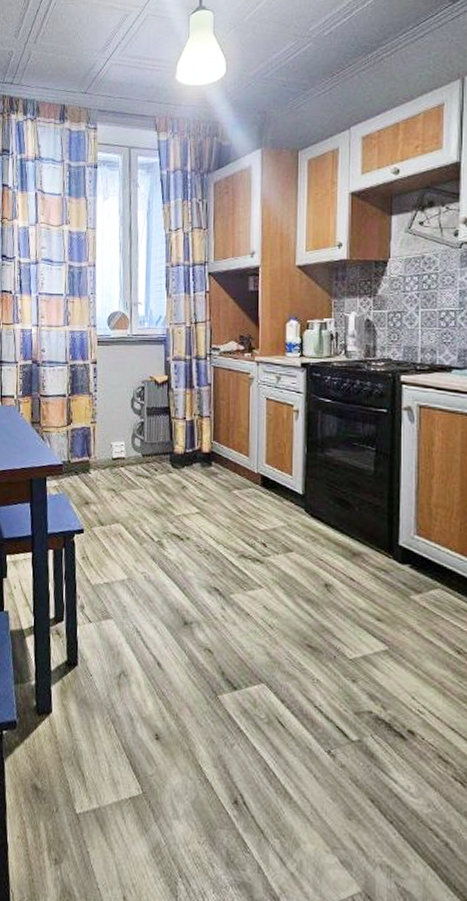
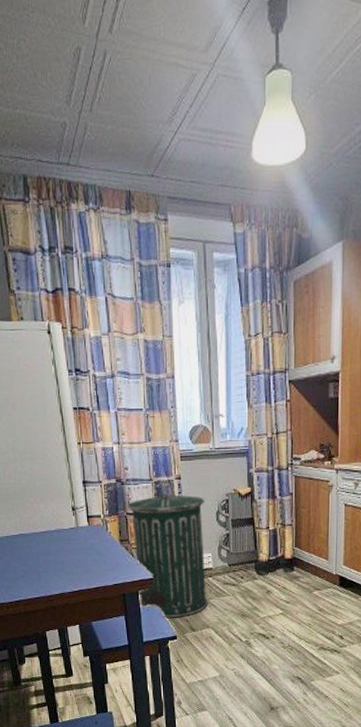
trash can: none [41,377,121,509] -> present [127,493,208,618]

